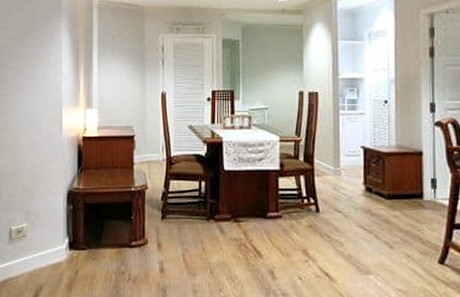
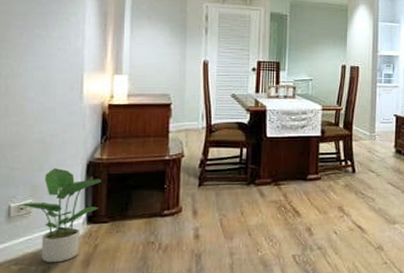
potted plant: none [18,196,79,284] -> present [20,168,101,263]

